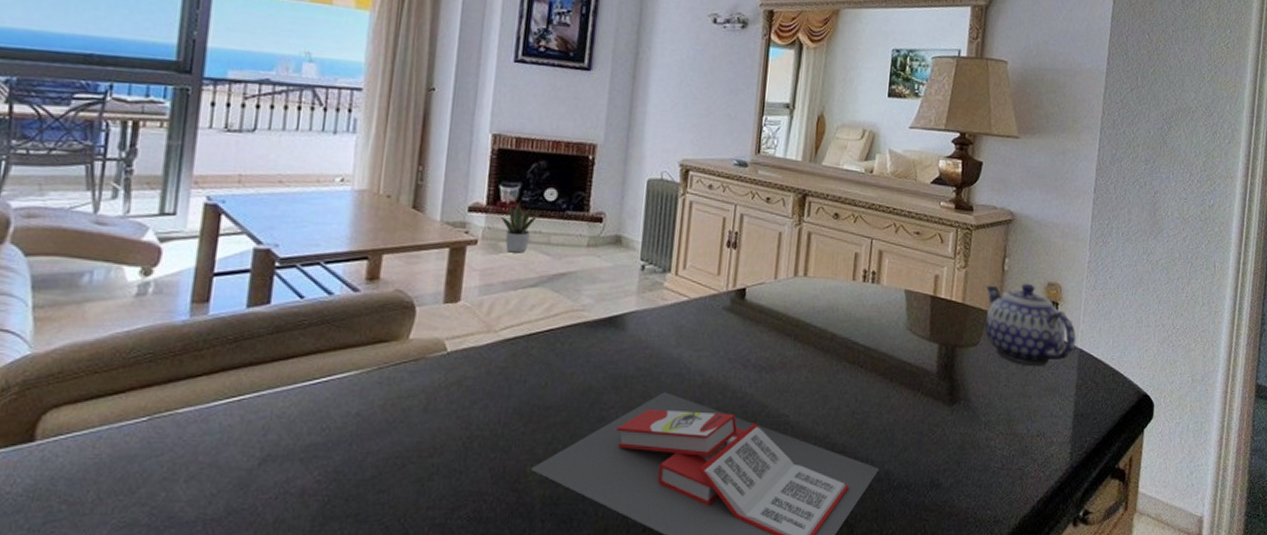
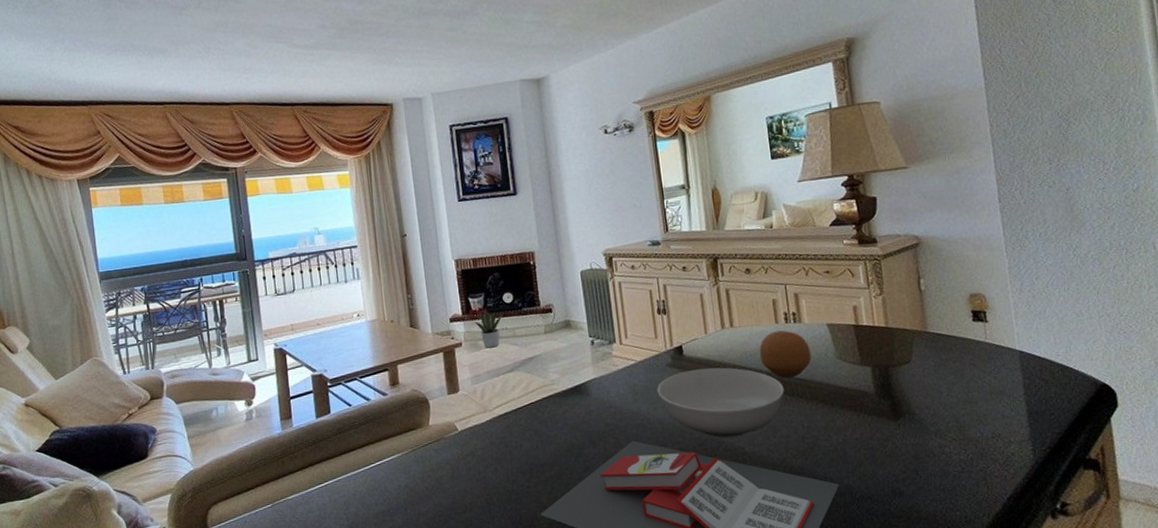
bowl: none [705,318,846,403] -> present [657,367,784,439]
fruit: none [827,289,882,344] -> present [759,330,812,379]
teapot: present [984,283,1077,366] -> none [905,298,1014,374]

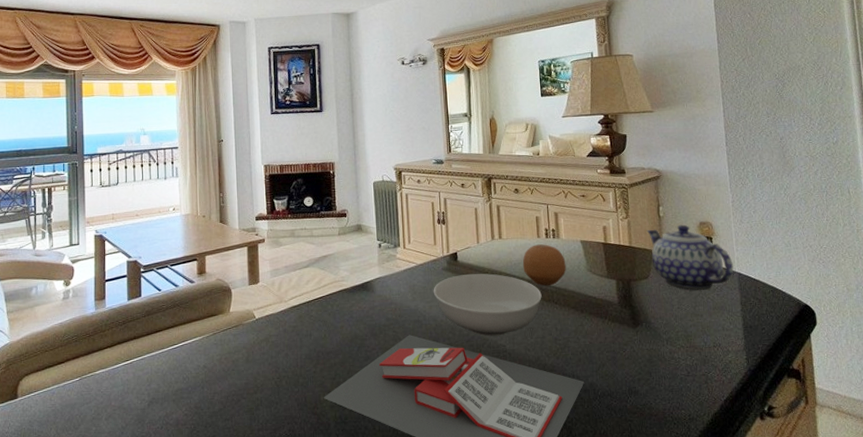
potted plant: present [474,307,502,348] -> none [277,209,302,245]
teapot: none [905,298,1014,374] -> present [646,224,734,290]

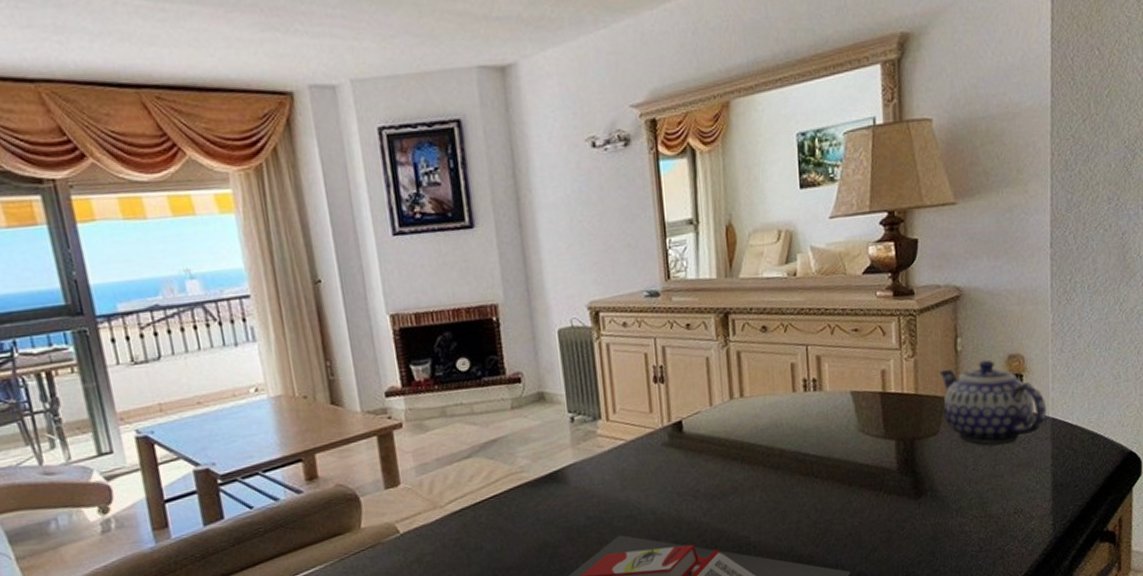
bowl: present [433,273,542,337] -> none [650,445,798,528]
fruit: present [522,244,566,286] -> none [772,400,831,456]

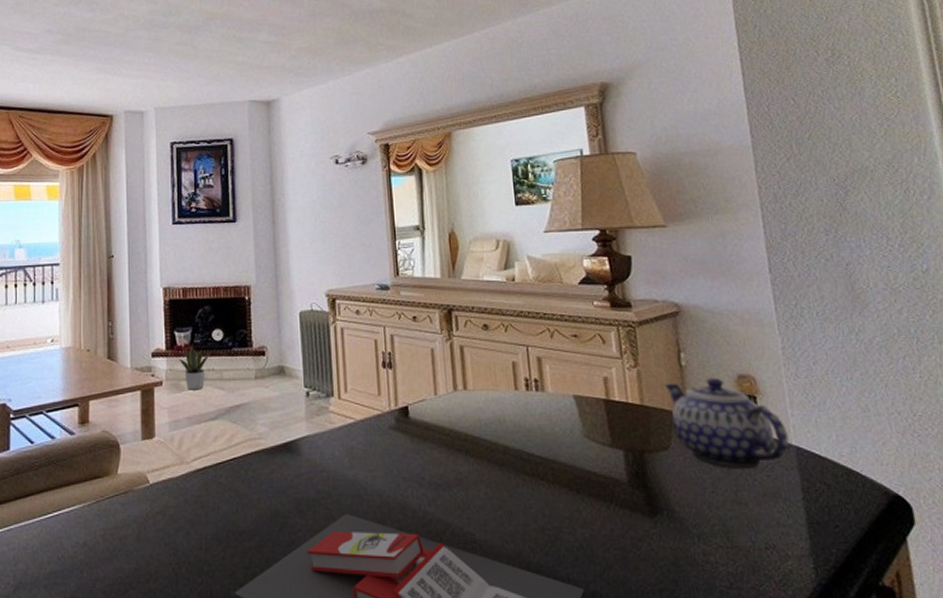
potted plant: none [419,377,456,430] -> present [178,343,210,390]

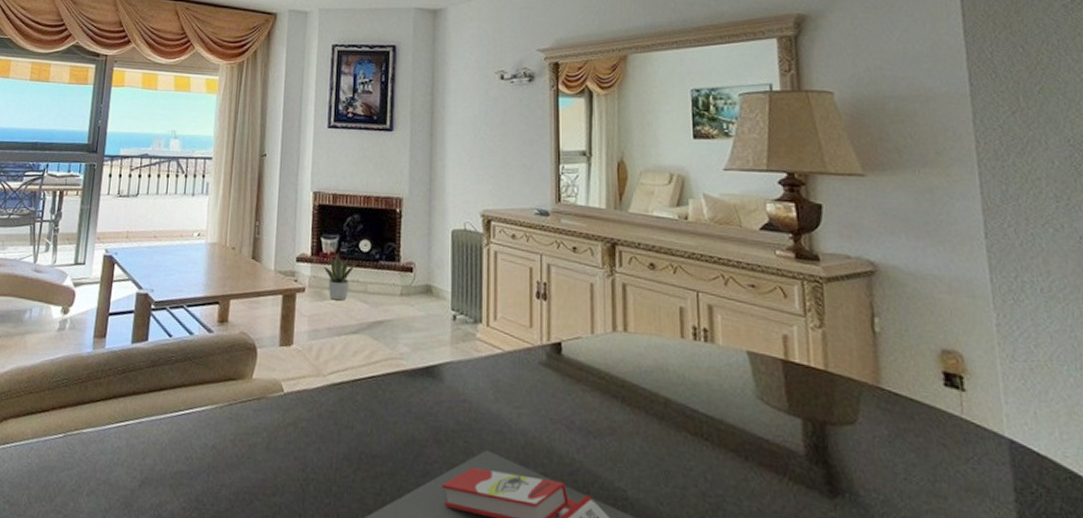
teapot: present [663,377,790,469] -> none [852,348,1001,458]

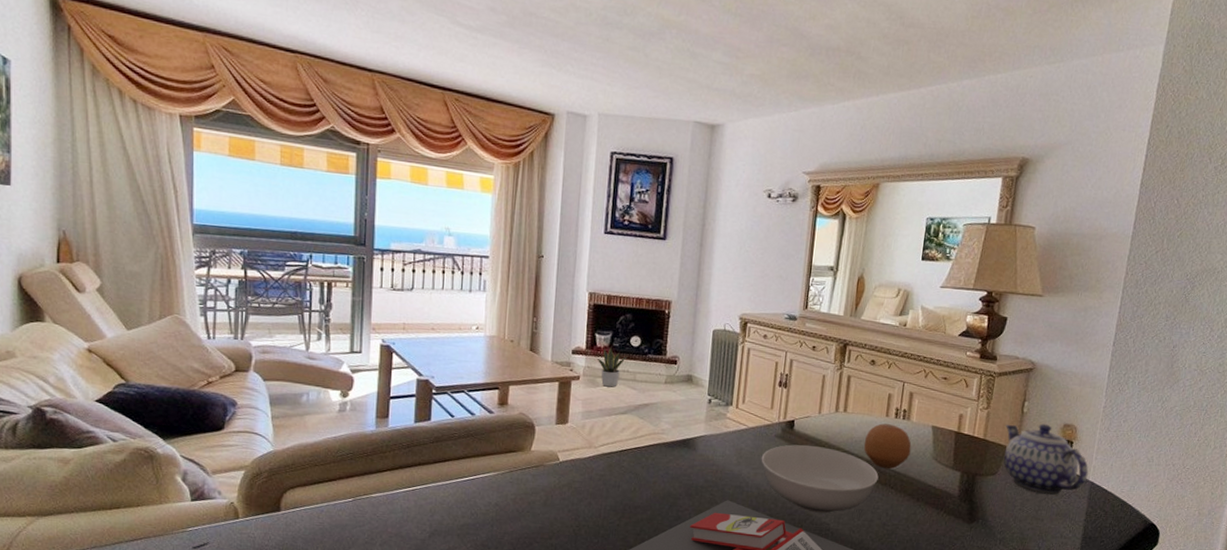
bowl: none [524,375,685,475] -> present [761,444,879,514]
fruit: none [657,347,724,412] -> present [863,423,912,469]
teapot: none [852,348,1001,458] -> present [1003,423,1089,495]

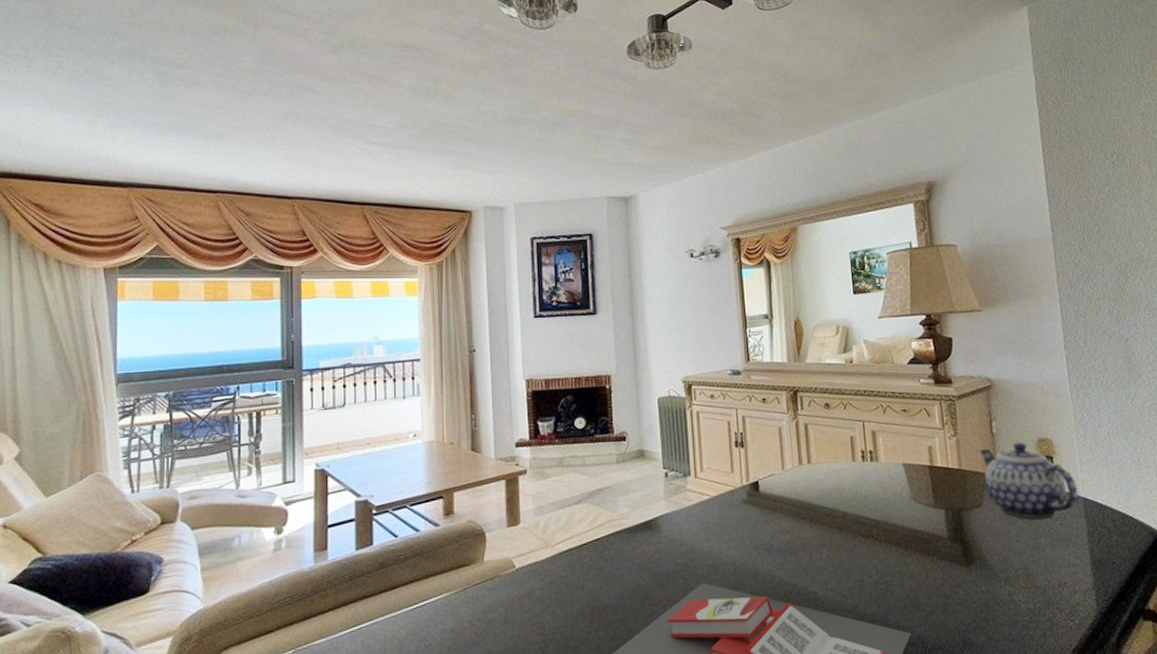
potted plant: present [597,346,626,388] -> none [542,432,573,477]
bowl: present [761,444,879,514] -> none [730,505,859,582]
fruit: present [863,423,912,469] -> none [835,469,887,519]

